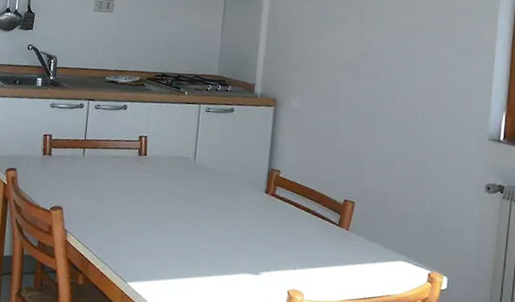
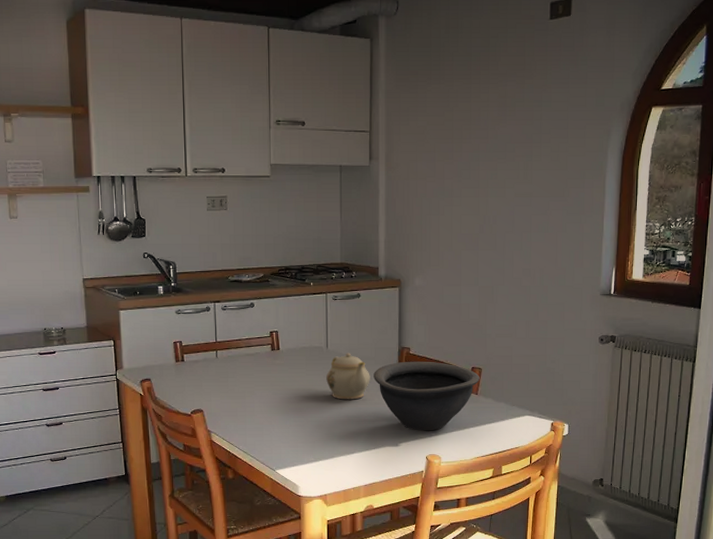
teapot: none [190,167,236,218] -> present [326,353,370,400]
bowl: none [239,184,352,263] -> present [374,361,480,431]

